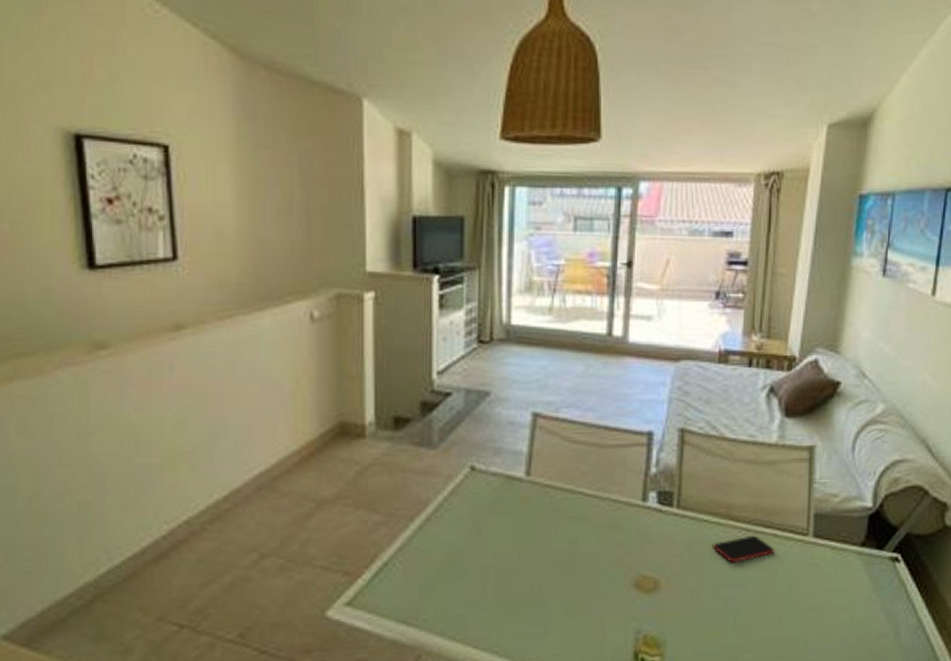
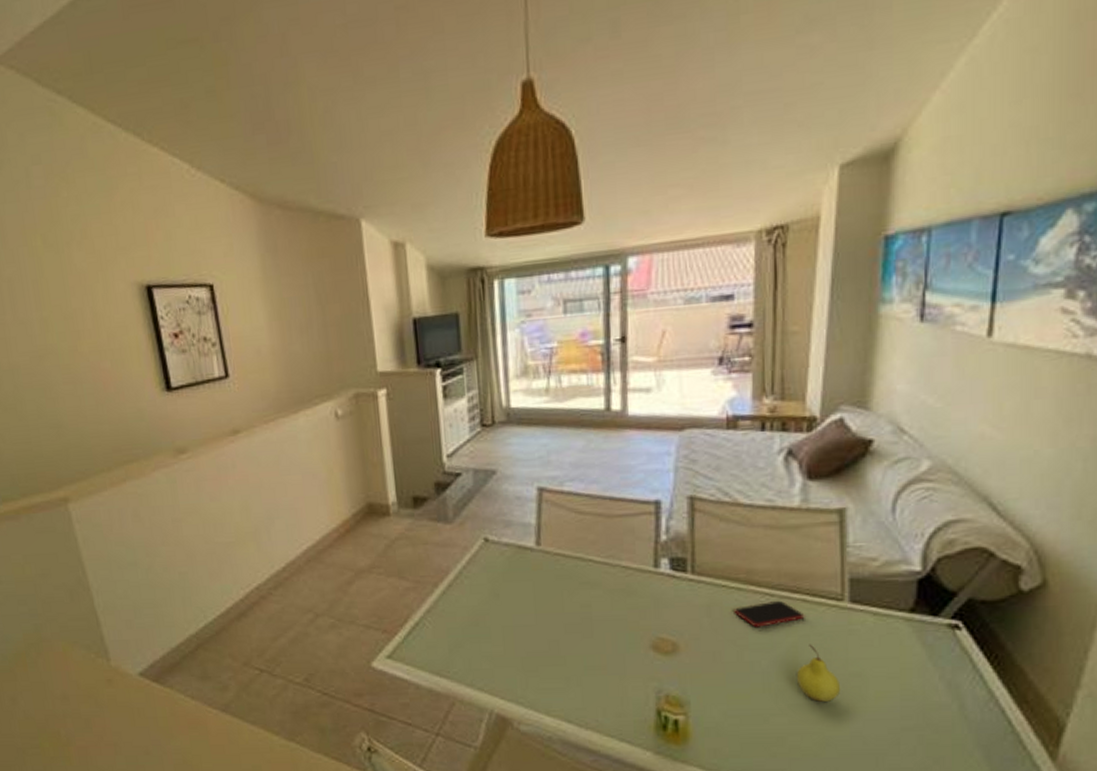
fruit: none [765,578,802,636] -> present [797,644,841,702]

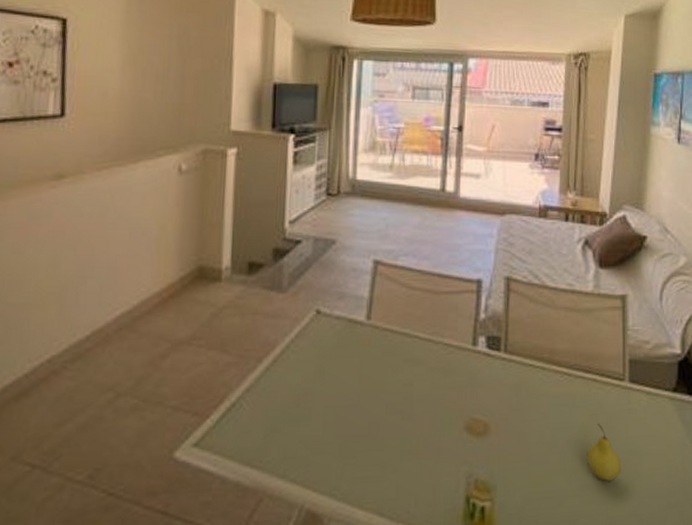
smartphone: present [734,600,805,628] -> none [538,380,595,407]

